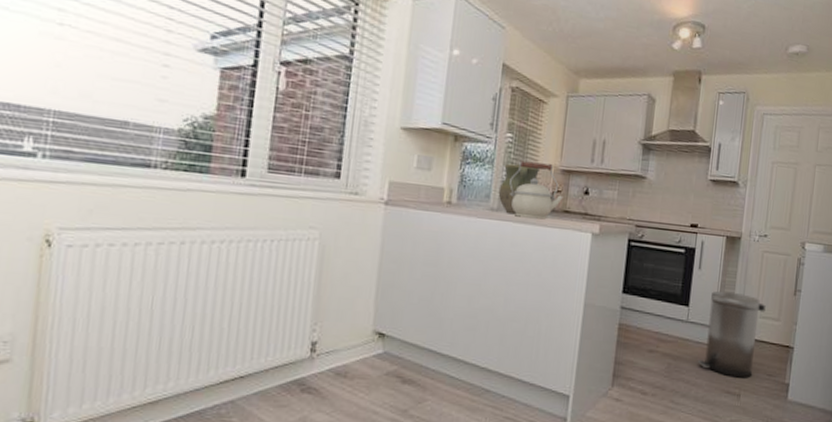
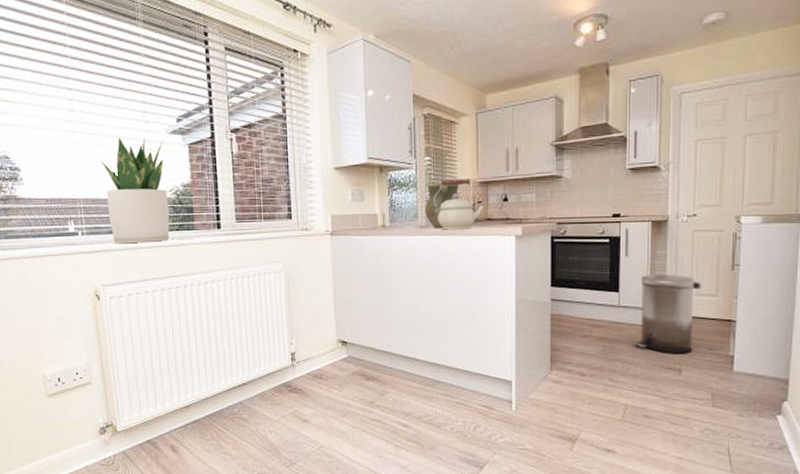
planter: none [88,43,187,183] -> present [101,138,170,244]

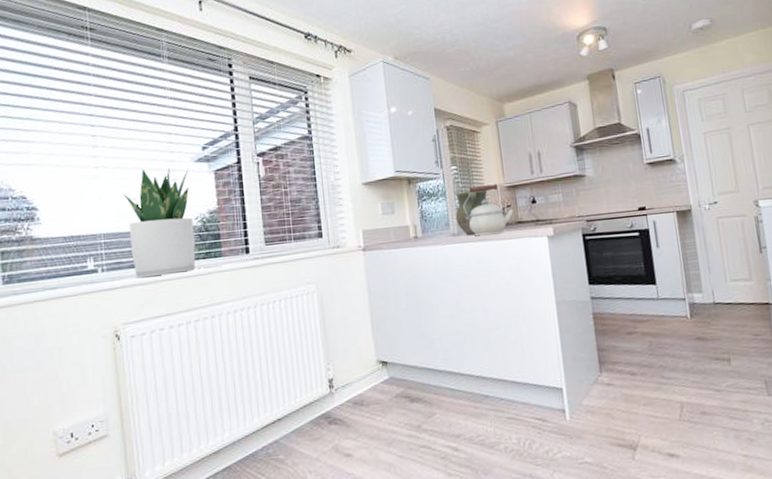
pedal bin: present [633,273,701,354] -> none [676,262,737,344]

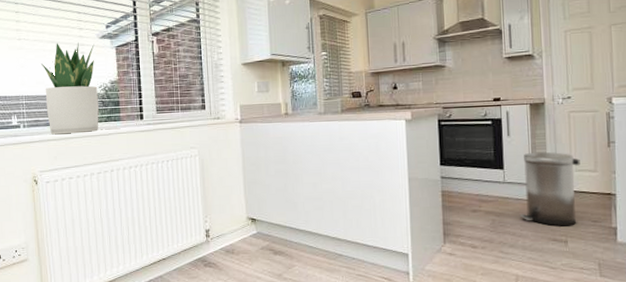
ceramic jug: present [455,190,487,236] -> none [322,75,353,115]
kettle: present [463,184,514,237] -> none [330,70,376,116]
pedal bin: none [676,262,737,344] -> present [519,151,580,227]

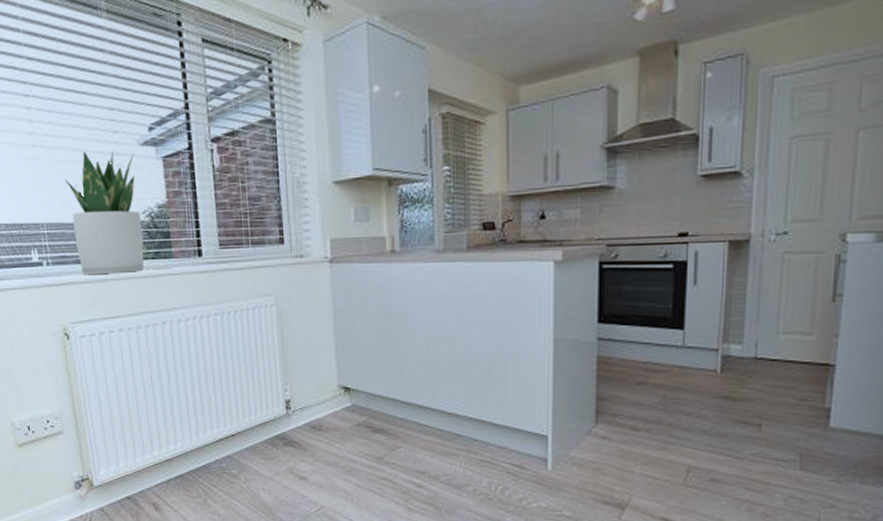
pedal bin: present [519,151,580,227] -> none [700,306,791,406]

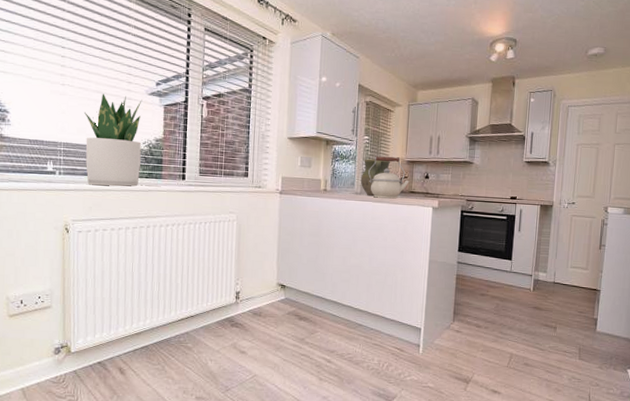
ceramic jug: none [442,198,484,254] -> present [360,159,390,197]
kettle: none [453,192,516,255] -> present [368,156,410,199]

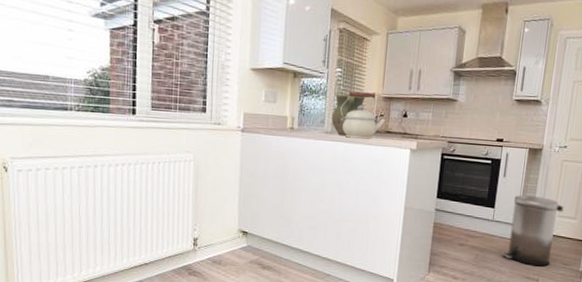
planter: present [85,94,142,187] -> none [20,14,85,122]
pedal bin: none [520,247,576,315] -> present [501,194,564,267]

